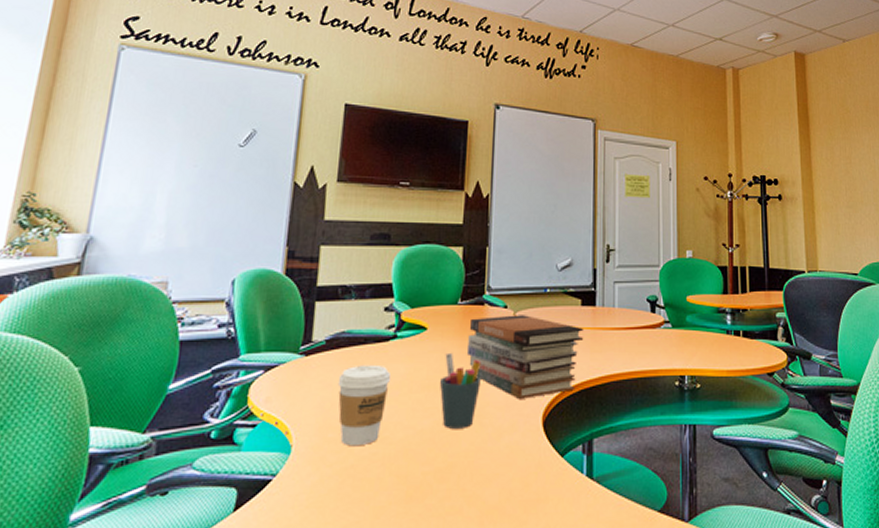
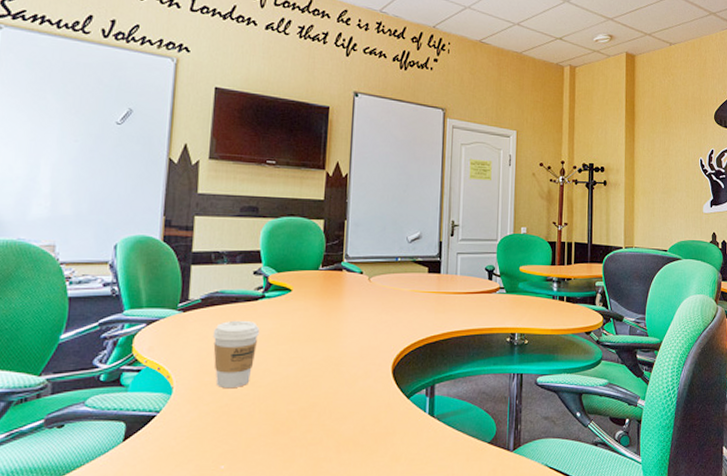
pen holder: present [439,352,482,429] -> none [302,311,340,375]
book stack: present [466,315,584,399] -> none [326,280,430,351]

